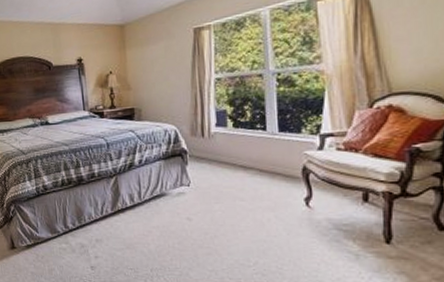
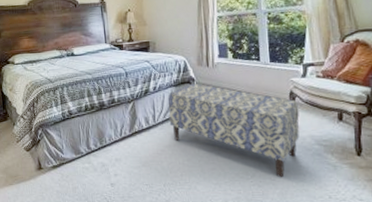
bench: none [155,156,314,267] -> present [168,83,299,178]

